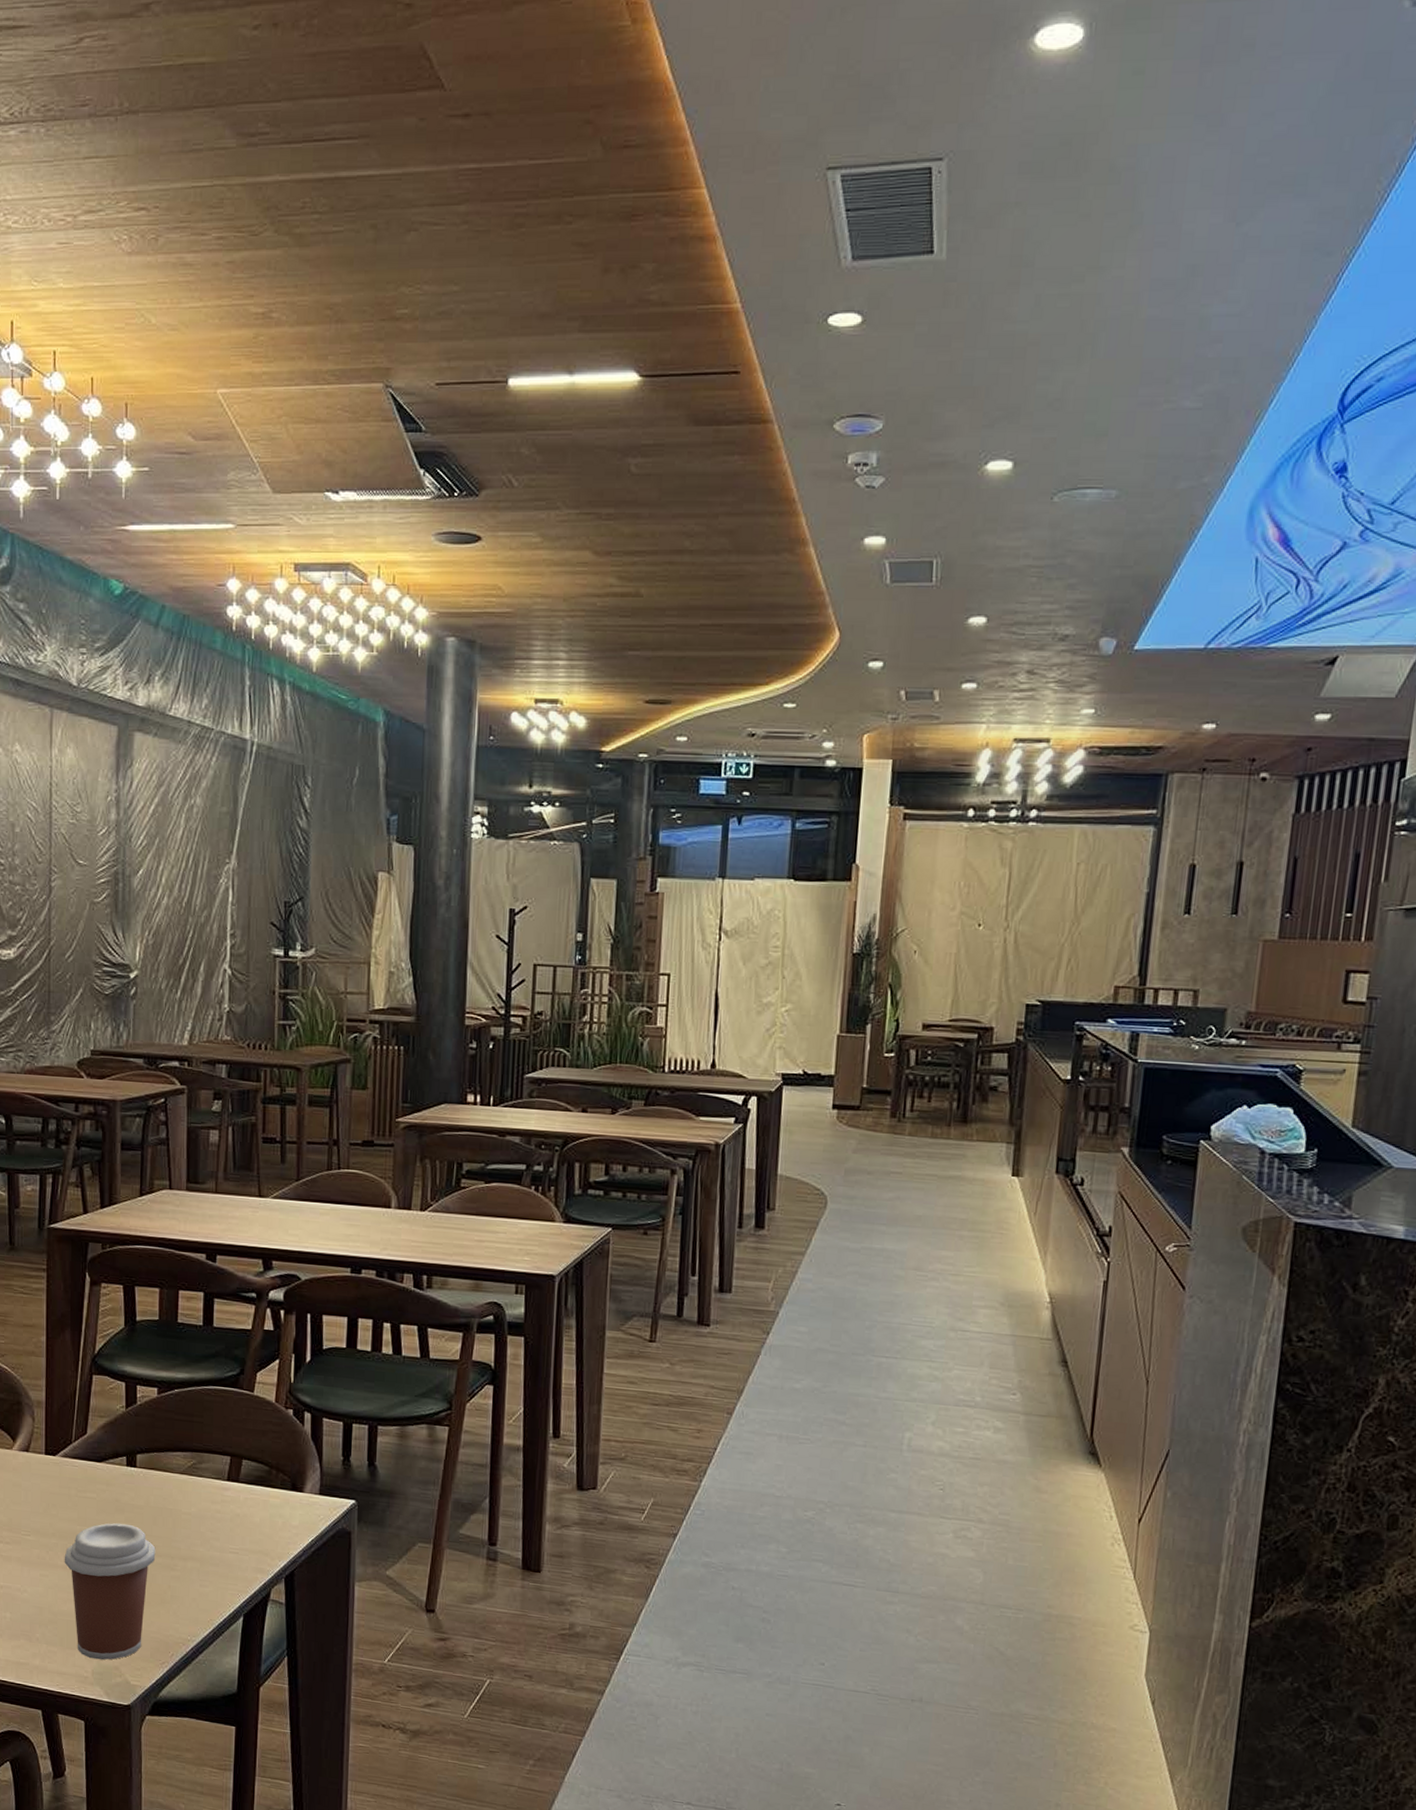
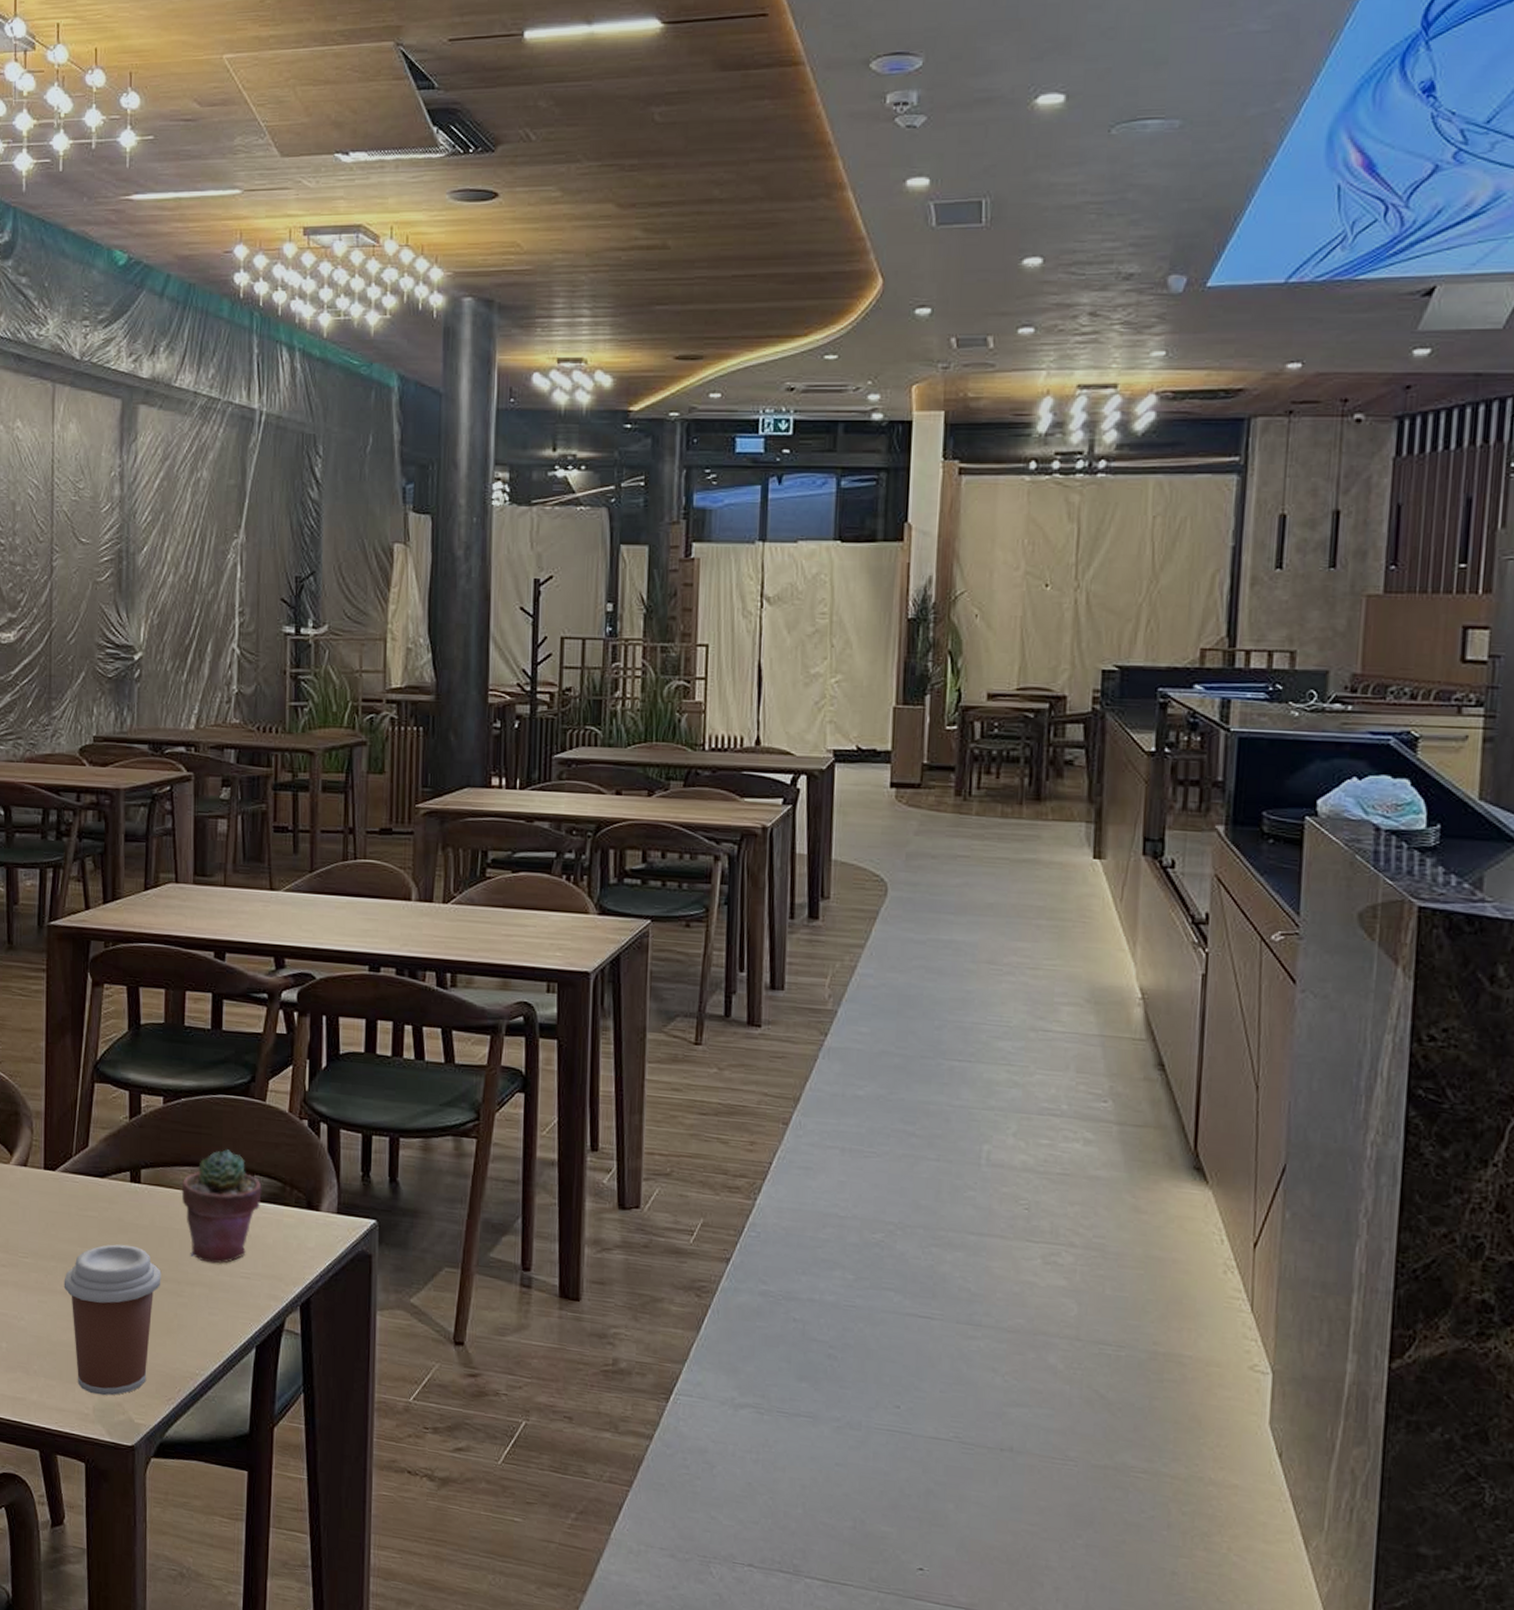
potted succulent: none [174,1436,250,1541] -> present [181,1149,262,1264]

